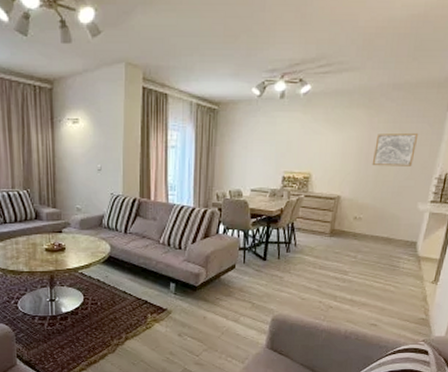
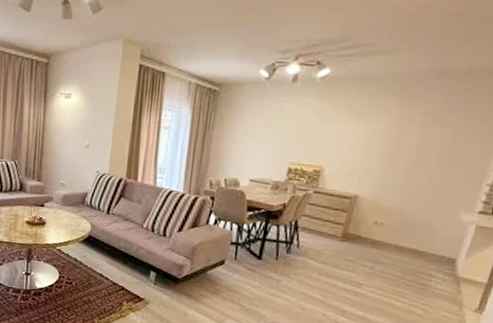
wall art: present [372,132,419,166] -> none [401,127,467,168]

